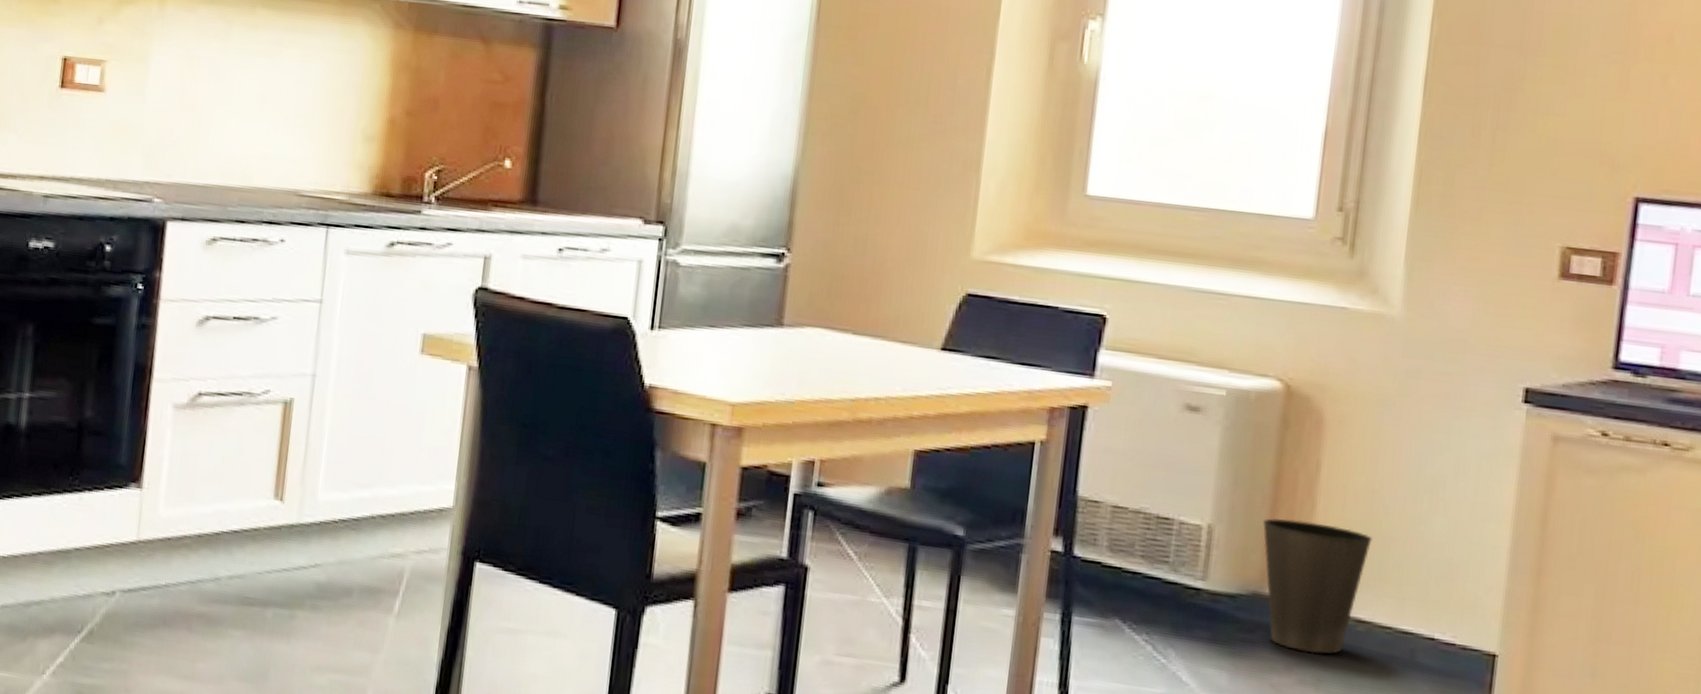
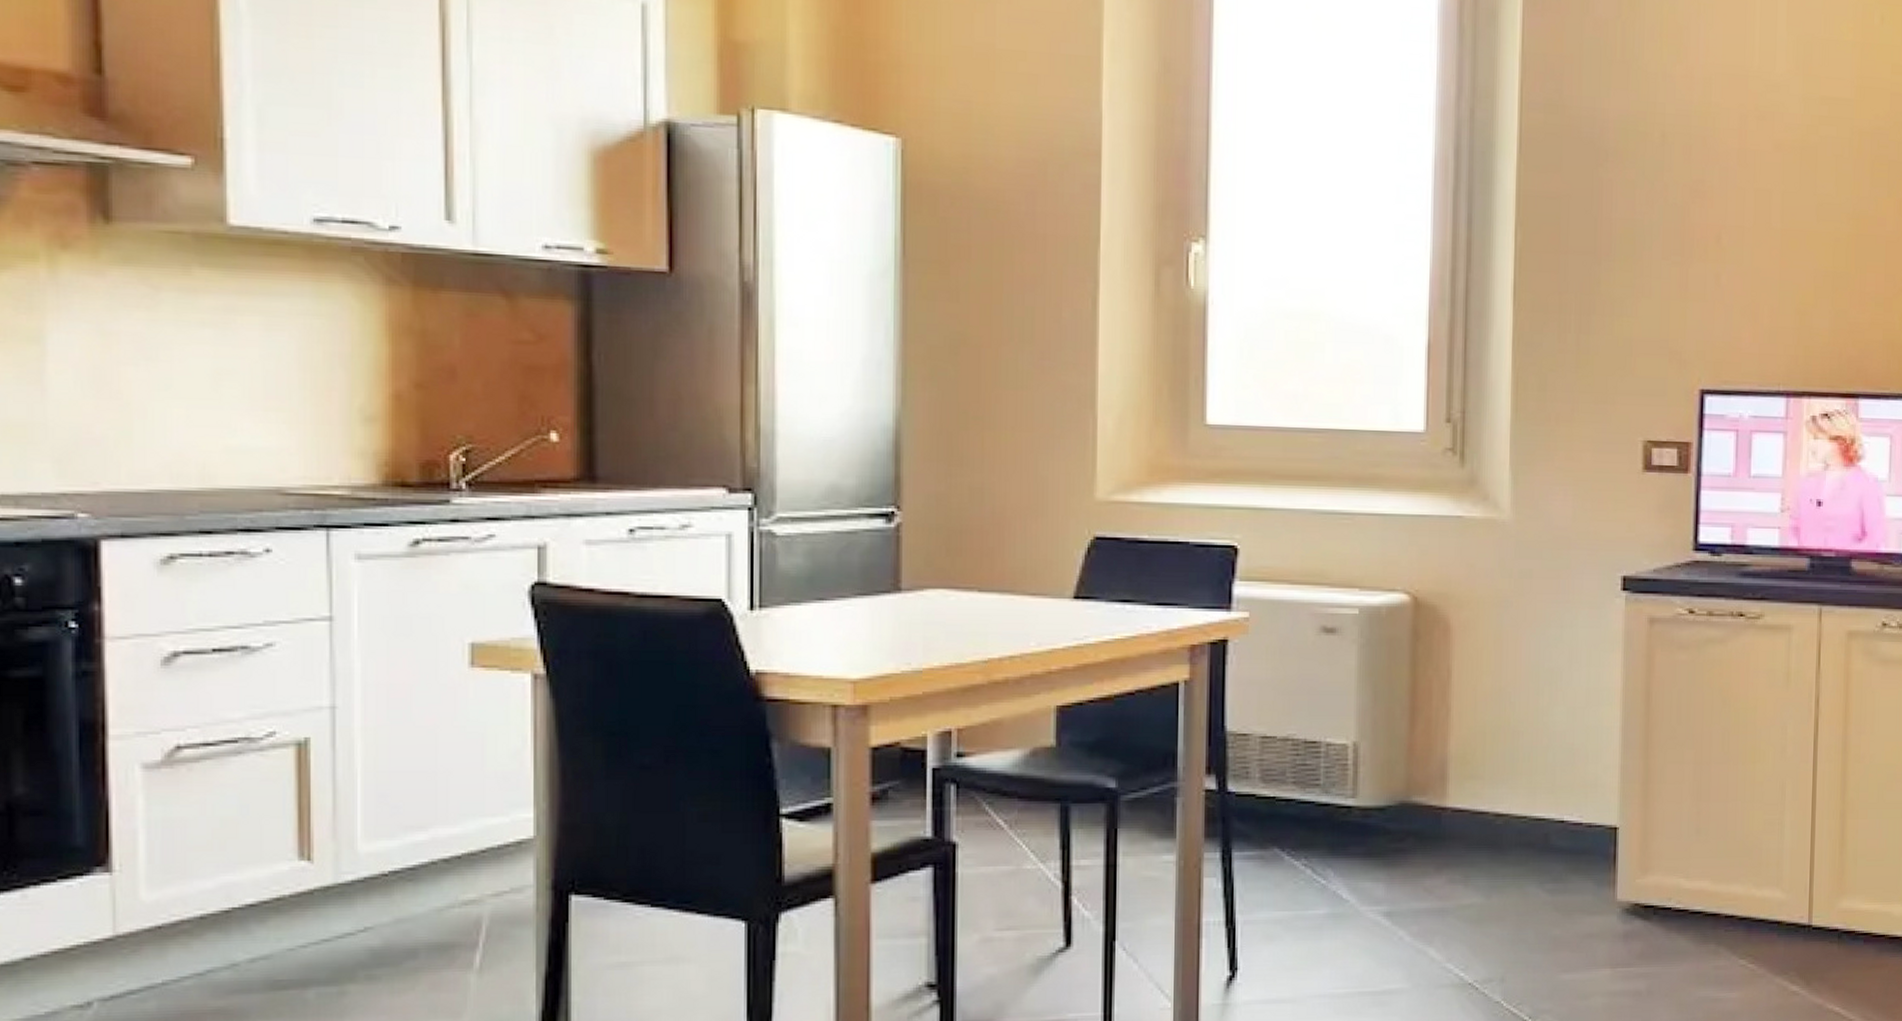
waste basket: present [1262,518,1372,654] -> none [1403,727,1503,853]

